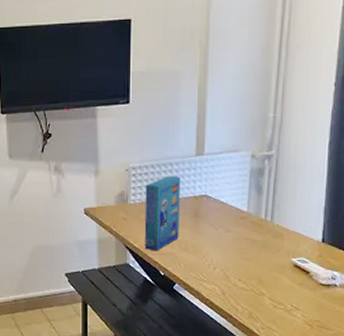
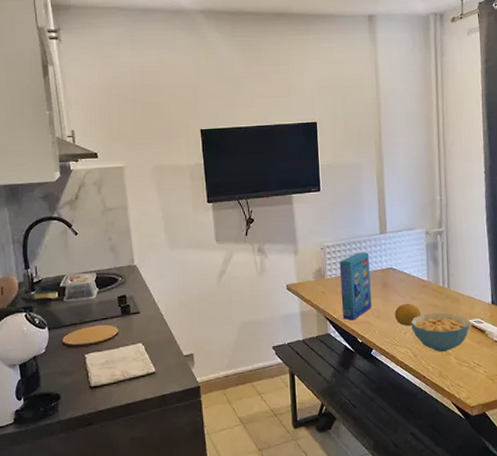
fruit: none [204,235,235,261] -> present [394,303,421,326]
cereal bowl: none [222,248,292,292] -> present [411,312,470,353]

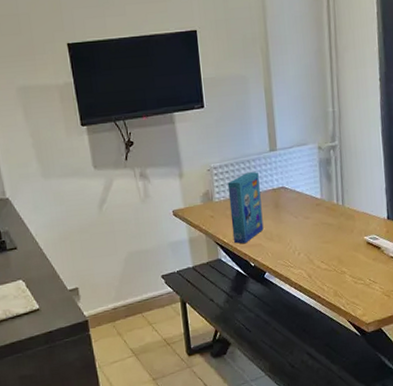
fruit: present [394,303,421,326] -> none [287,223,315,247]
cereal bowl: present [411,312,470,353] -> none [305,230,365,272]

